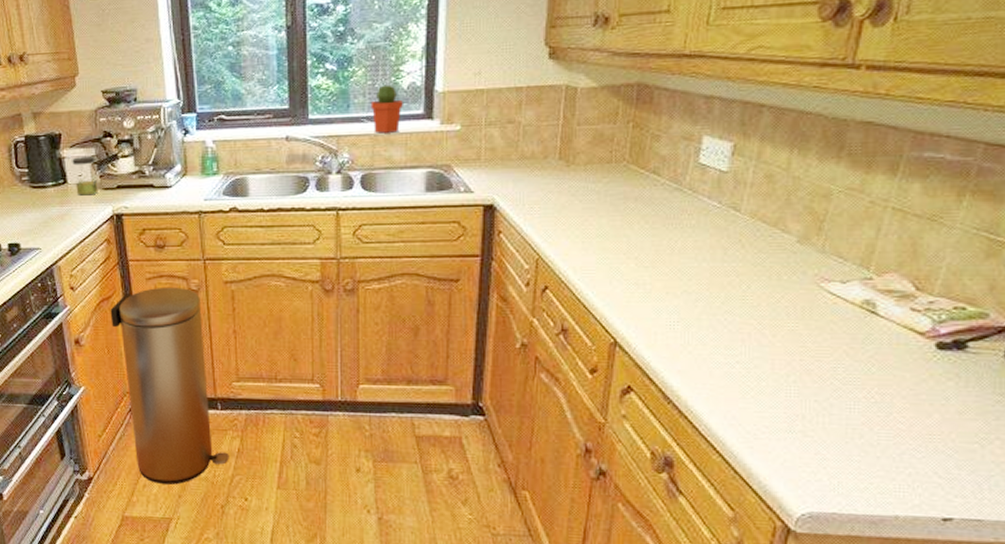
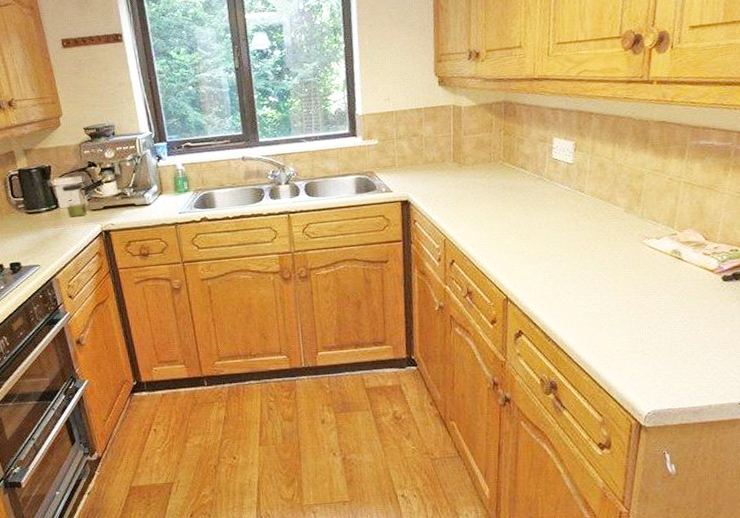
pedal bin: present [110,287,229,485] -> none [105,287,218,455]
succulent plant: present [370,84,403,133] -> none [307,111,333,150]

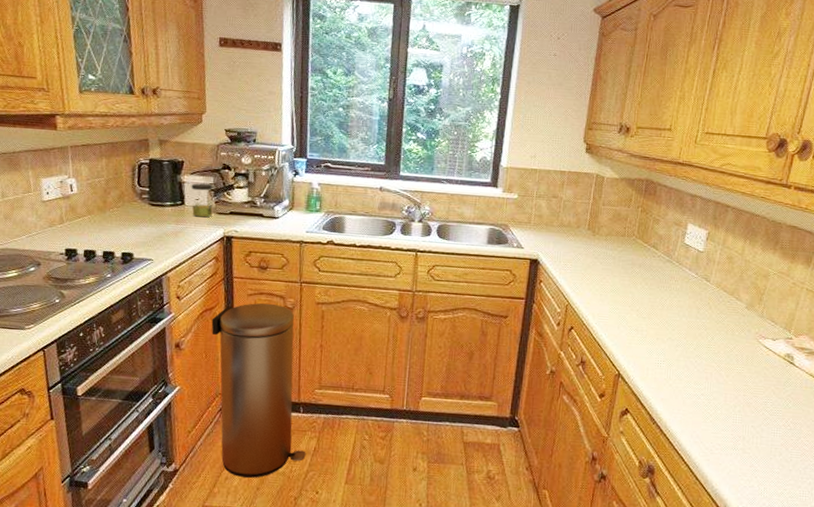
pedal bin: none [105,287,218,455] -> present [211,303,306,478]

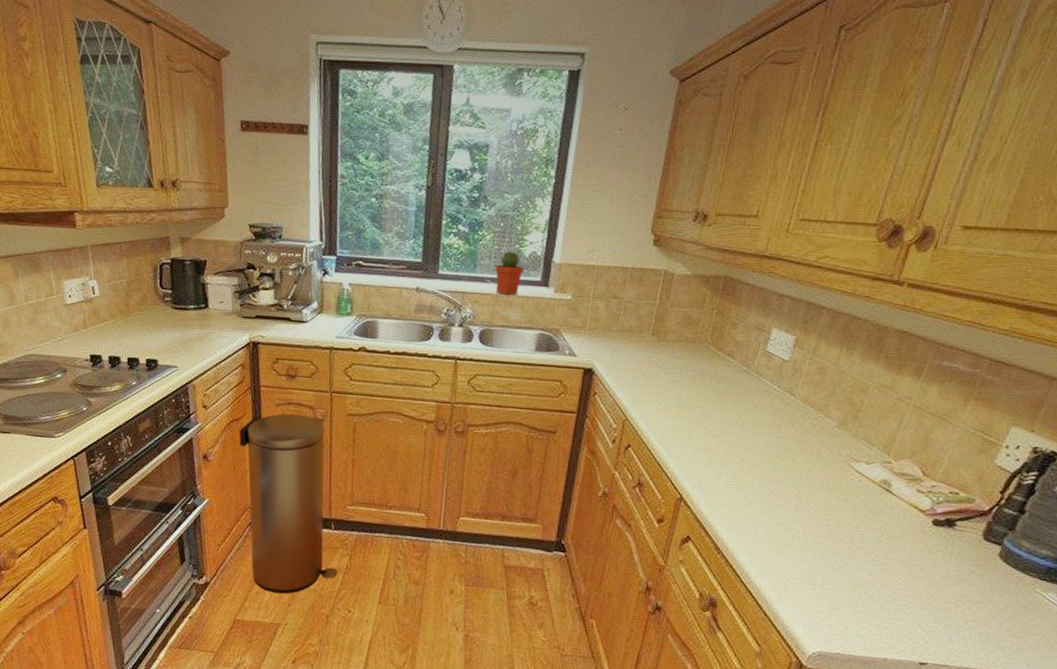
jar: present [191,183,213,218] -> none [215,284,238,322]
succulent plant: none [450,156,475,195] -> present [494,251,524,295]

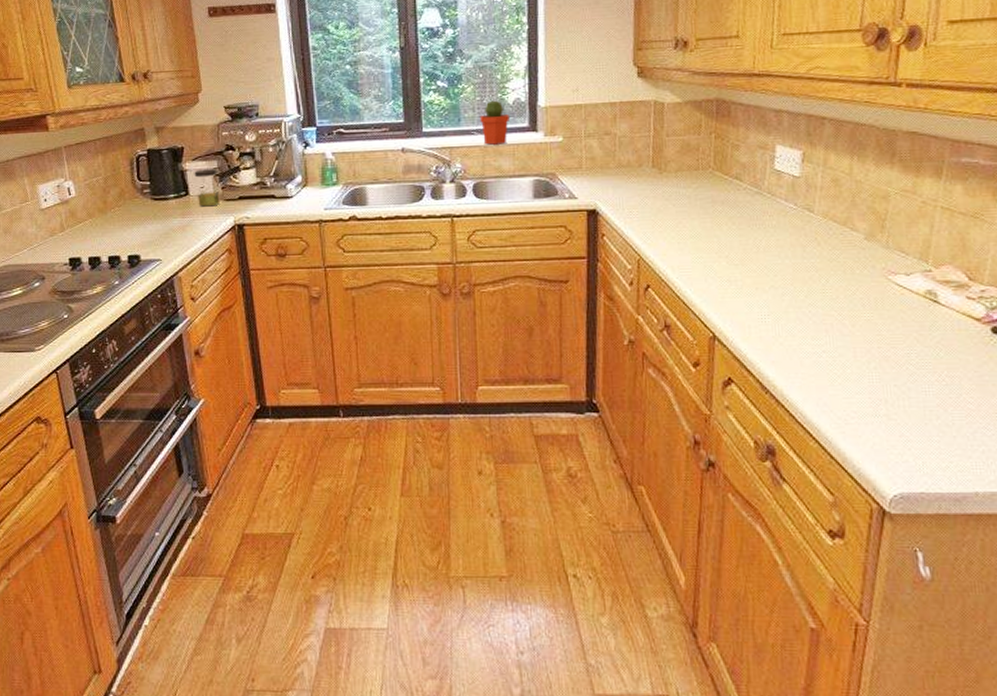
jar: none [215,284,238,322] -> present [194,169,220,207]
pedal bin: present [239,413,338,594] -> none [231,294,352,497]

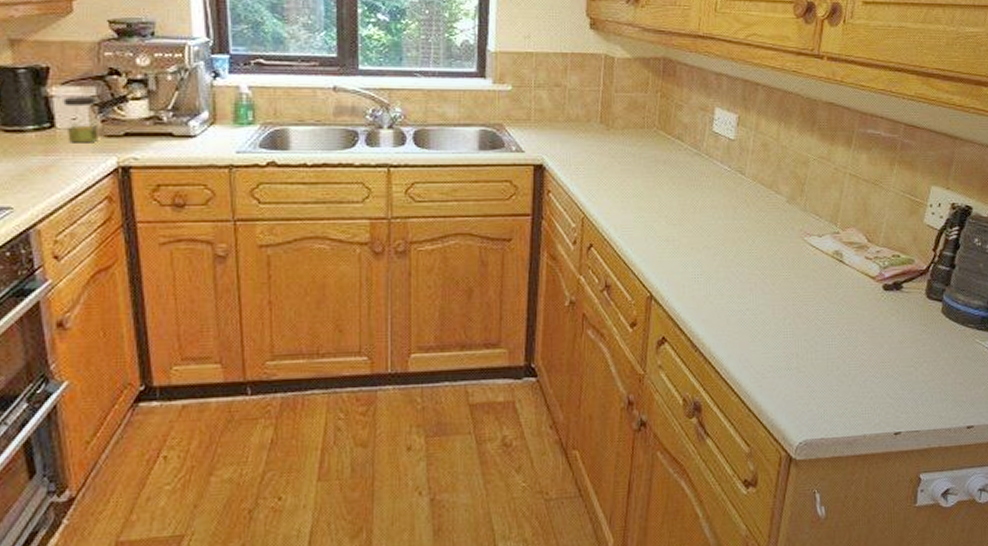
succulent plant: present [479,100,509,145] -> none [424,40,456,89]

